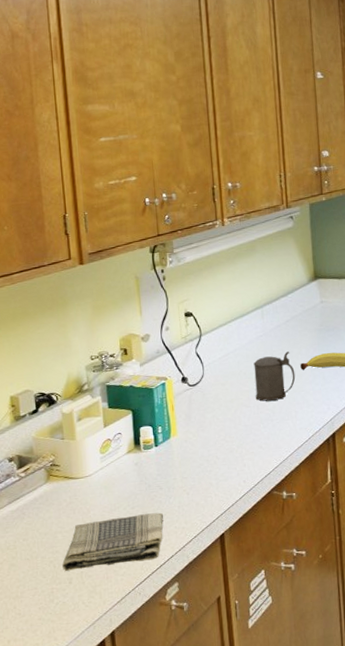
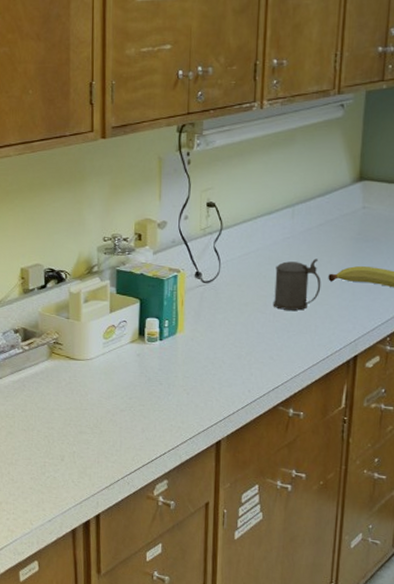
dish towel: present [62,512,164,571] -> none [56,405,161,453]

